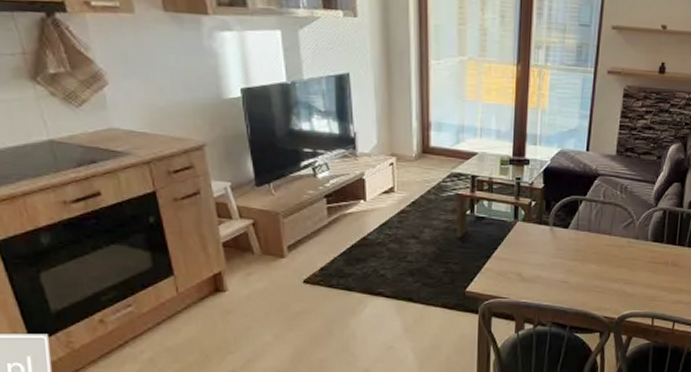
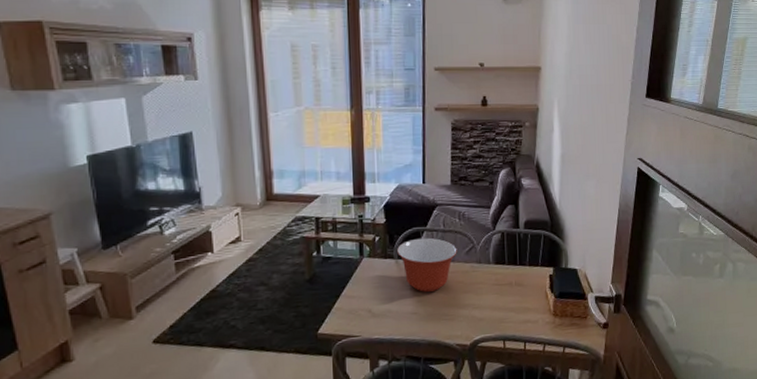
mixing bowl: none [553,207,615,262] -> present [397,237,457,292]

